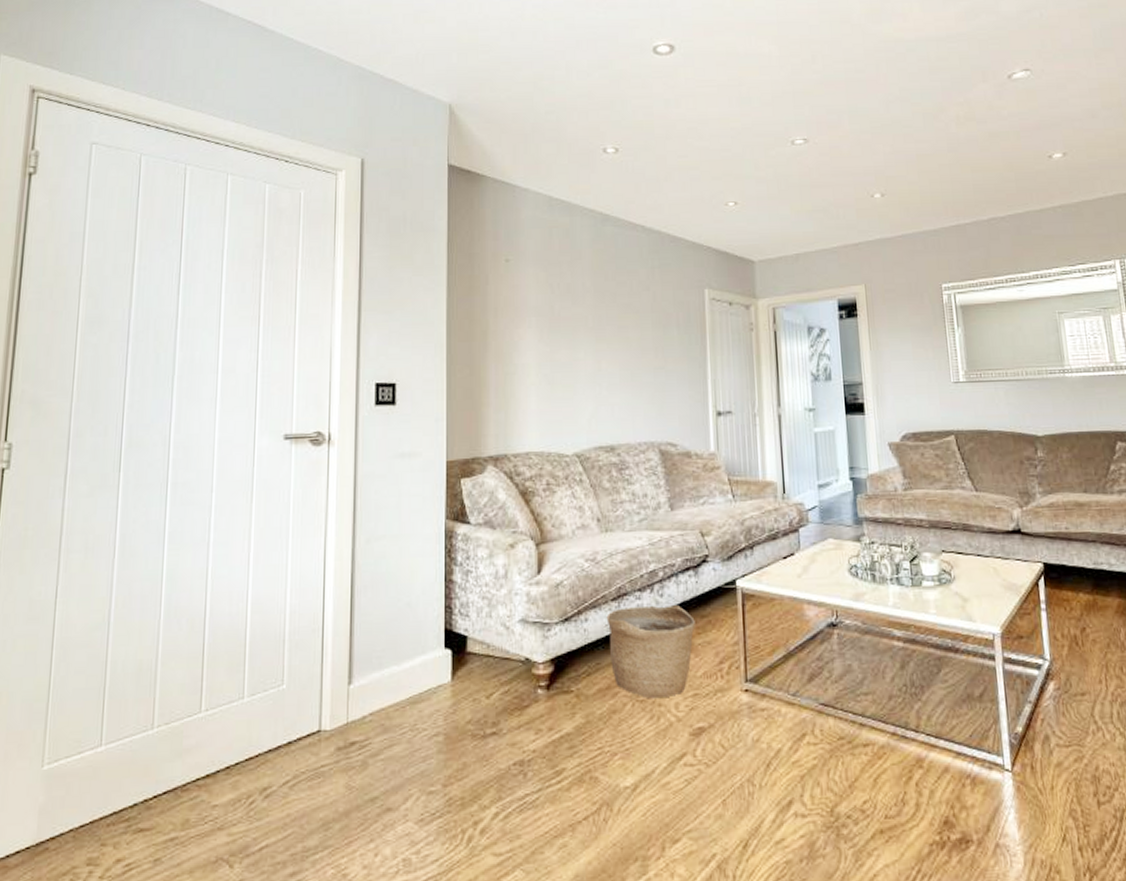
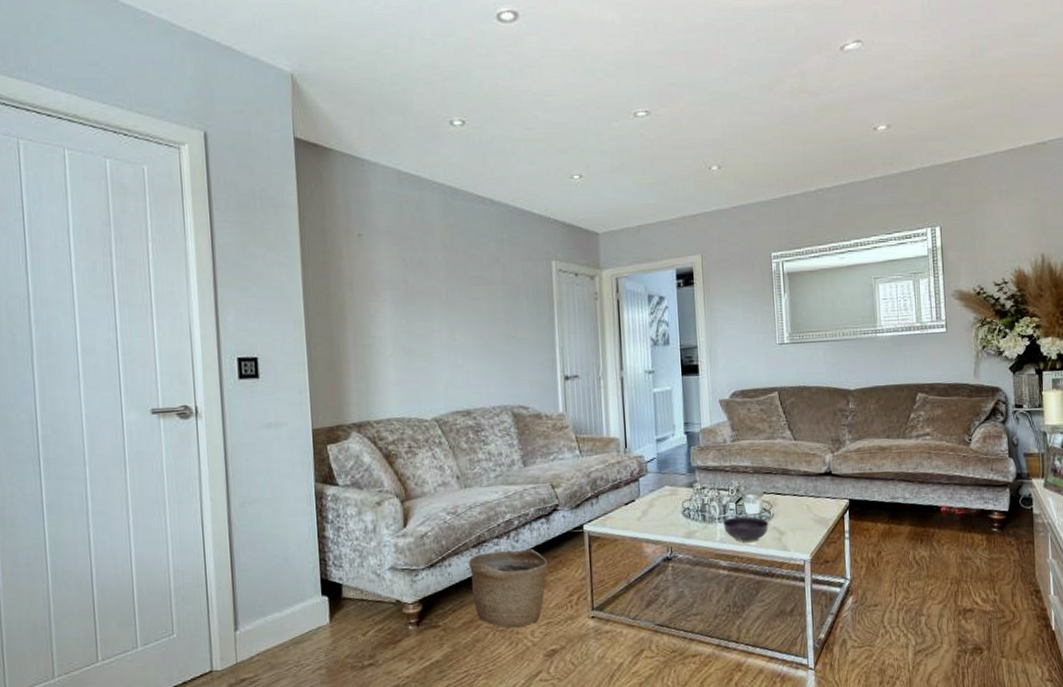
bowl: none [895,578,950,610] -> present [722,516,769,543]

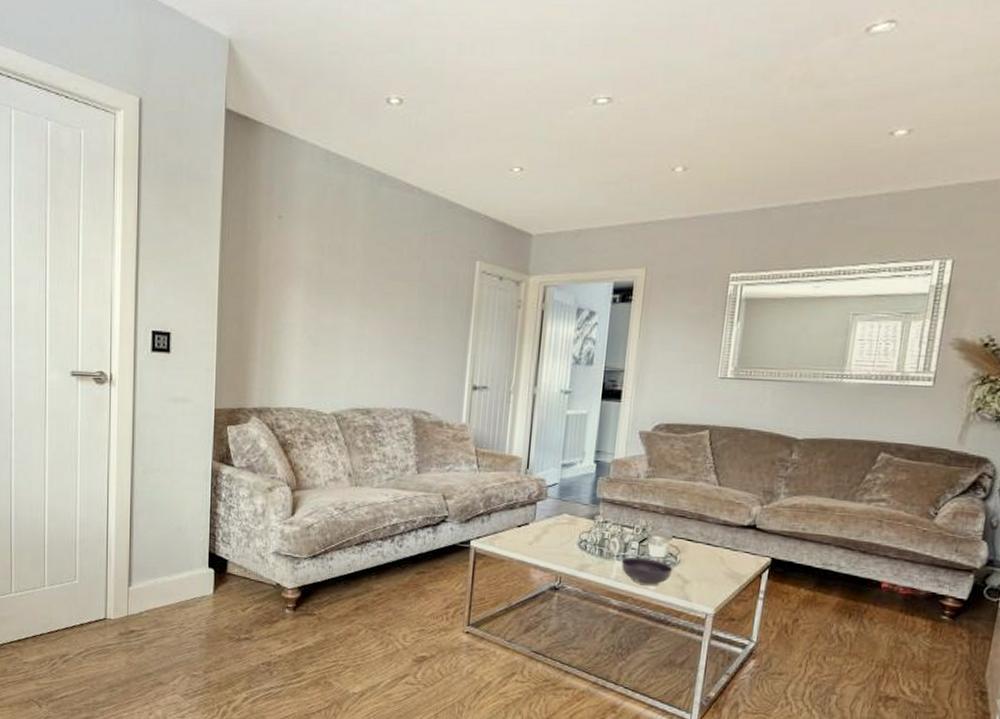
basket: present [468,549,548,628] -> none [349,552,429,630]

